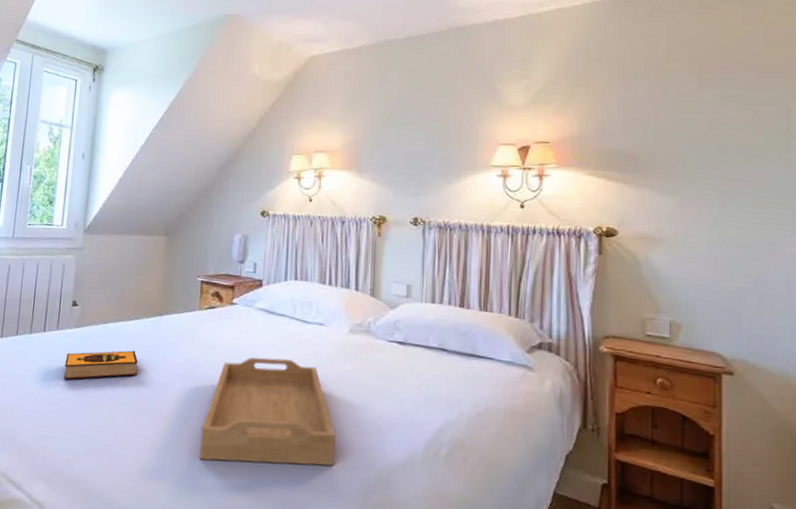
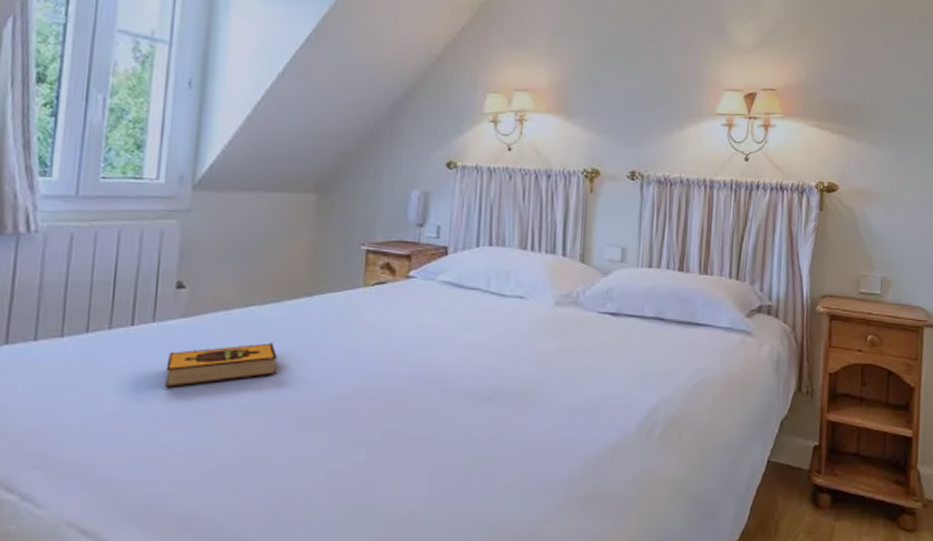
serving tray: present [199,357,336,466] -> none [364,341,537,470]

